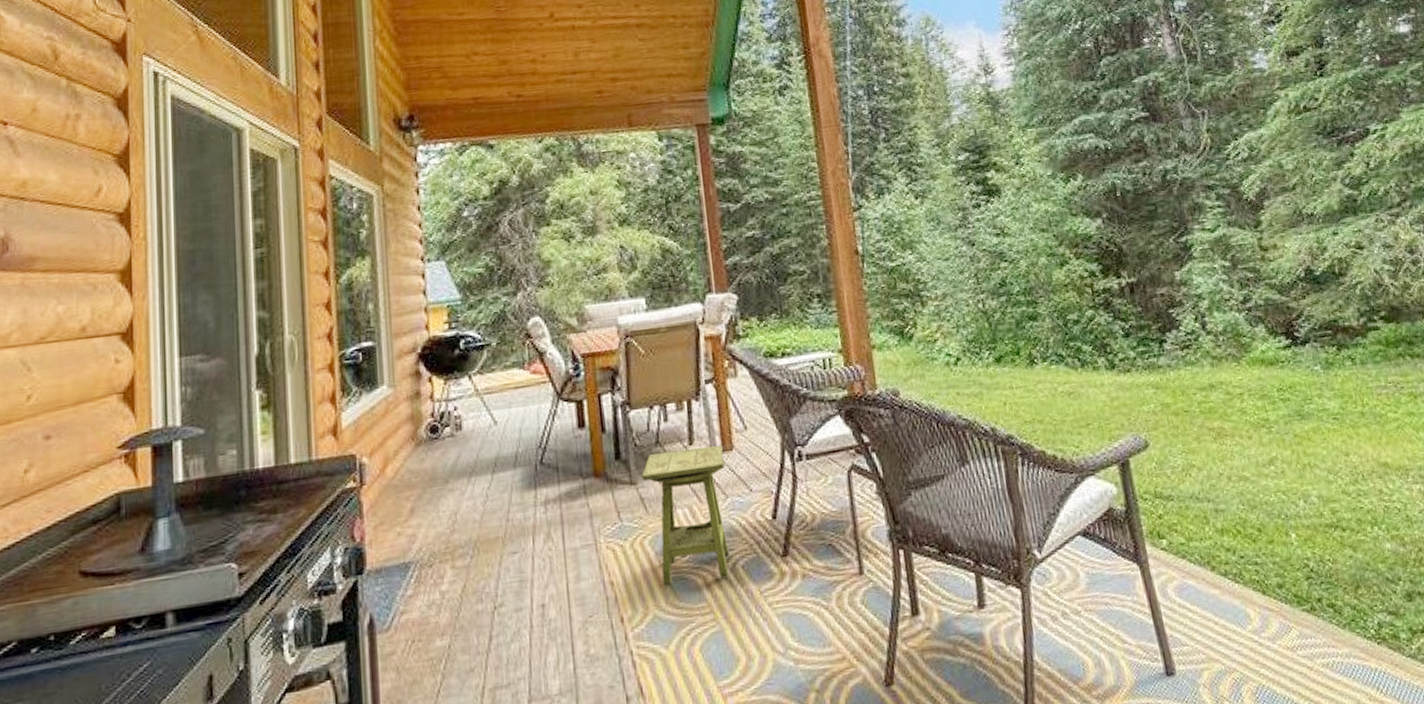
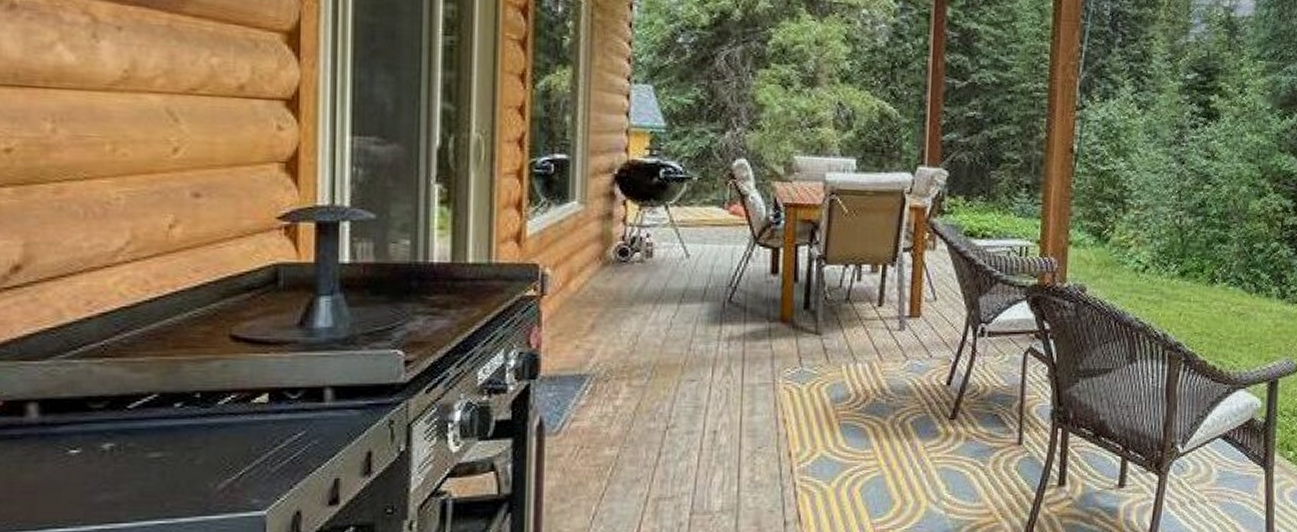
side table: present [642,445,730,586] -> none [828,309,911,430]

